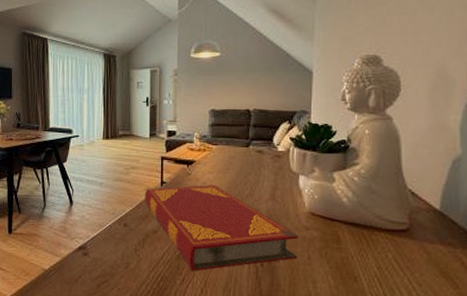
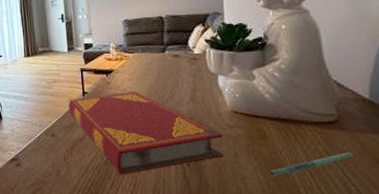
pen: none [340,261,421,282] -> present [269,152,355,177]

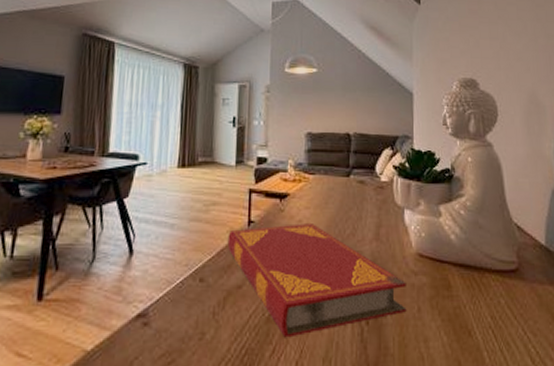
pen: present [269,152,355,177] -> none [453,307,534,338]

